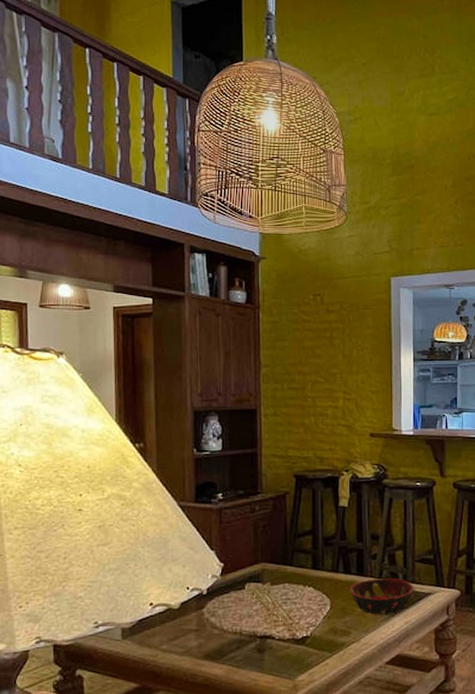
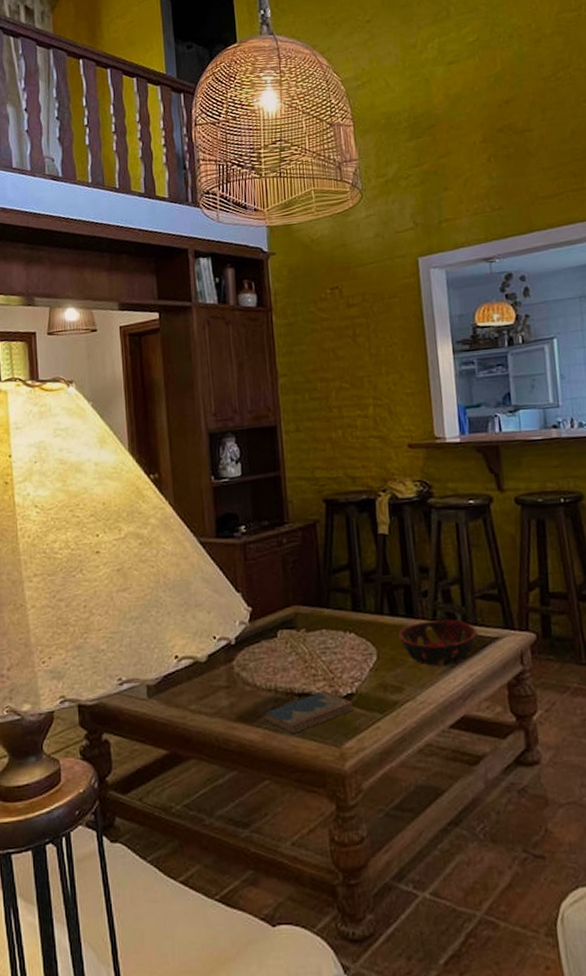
hardcover book: none [229,634,308,669] -> present [264,690,355,733]

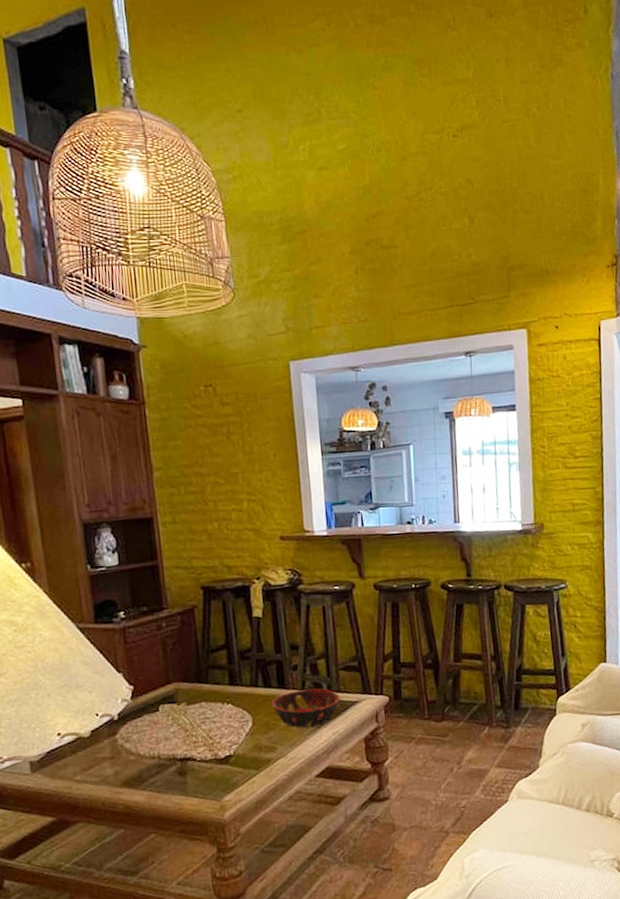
hardcover book: present [264,690,355,733] -> none [148,754,233,793]

